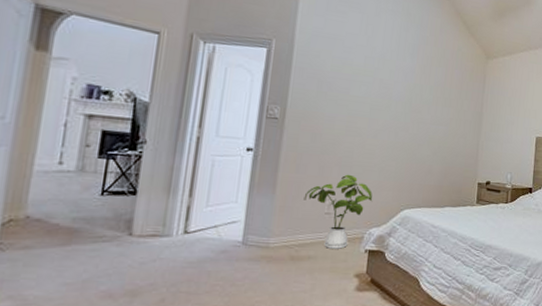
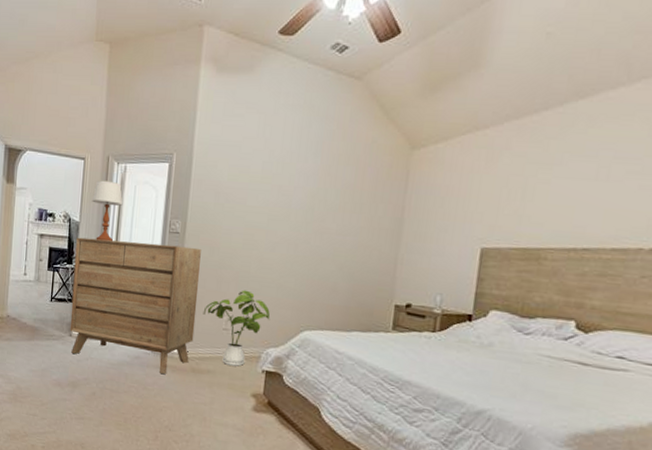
dresser: none [129,119,302,267] -> present [69,237,201,375]
table lamp: none [167,58,210,126] -> present [91,180,123,242]

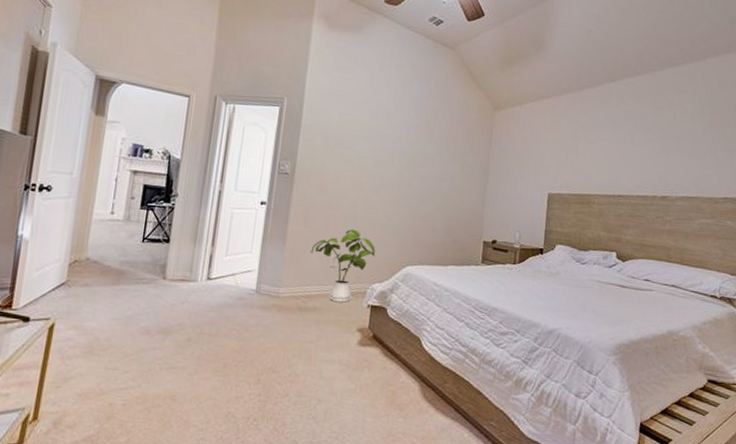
dresser: present [69,237,201,375] -> none [163,175,310,315]
table lamp: present [91,180,123,242] -> none [195,118,230,181]

